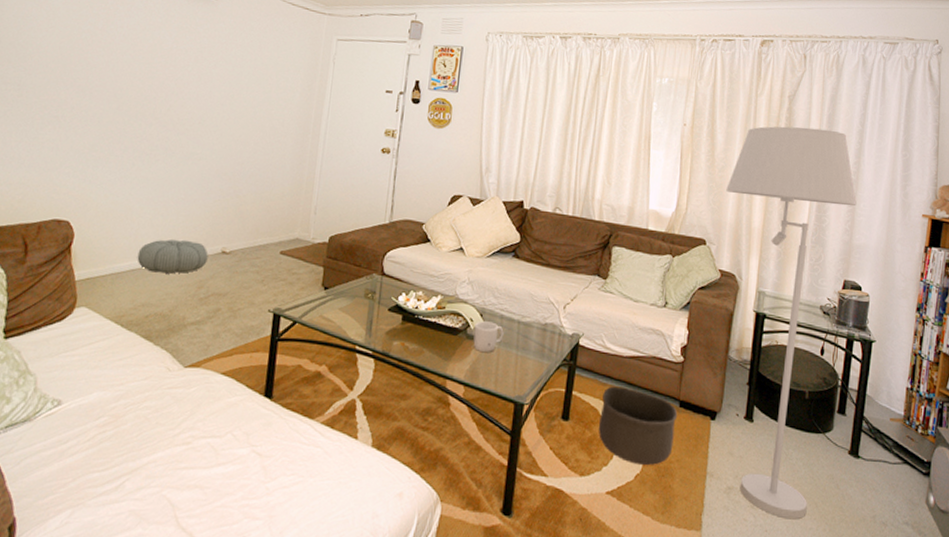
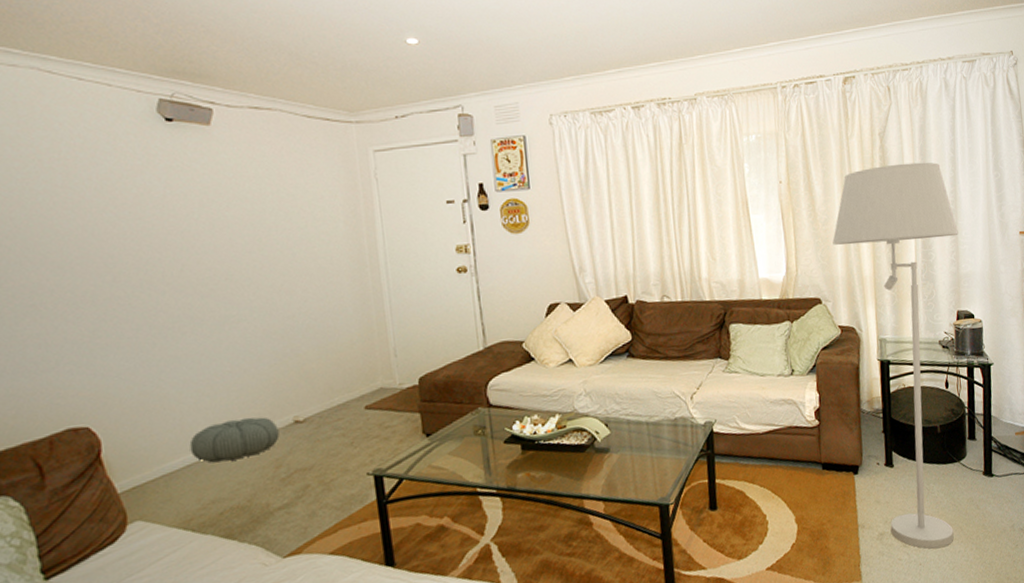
mug: present [473,321,504,353] -> none [601,429,634,463]
basket: present [598,386,678,466] -> none [746,463,823,536]

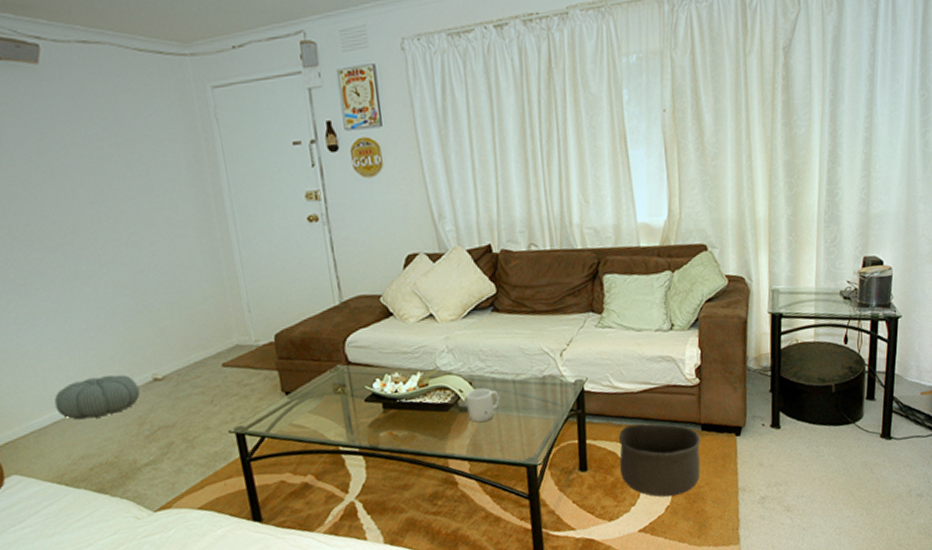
mug: none [601,429,634,463] -> present [465,388,500,423]
basket: none [746,463,823,536] -> present [619,423,701,498]
floor lamp: present [832,162,958,549] -> none [722,81,871,514]

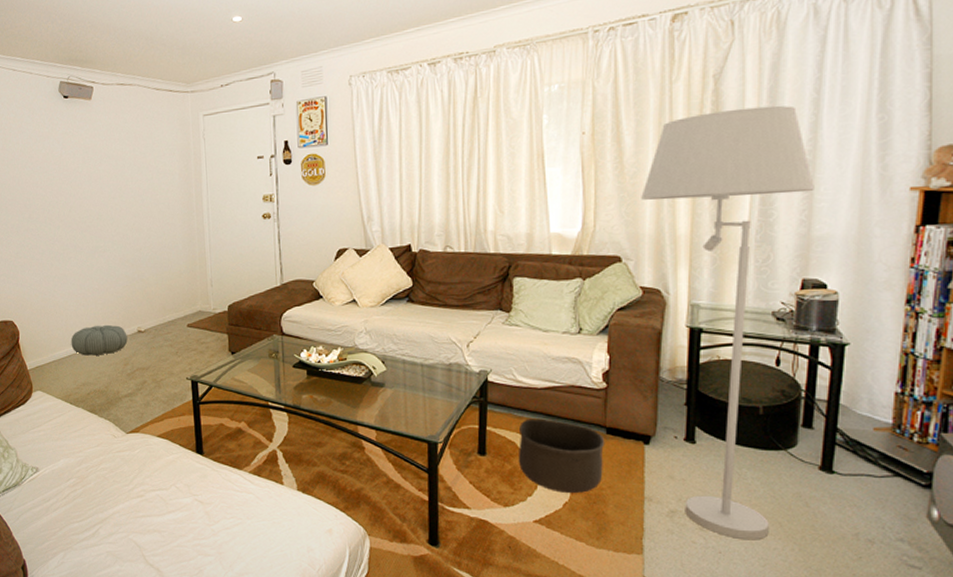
mug: present [465,388,500,423] -> none [378,367,408,398]
floor lamp: none [722,81,871,514] -> present [641,105,814,540]

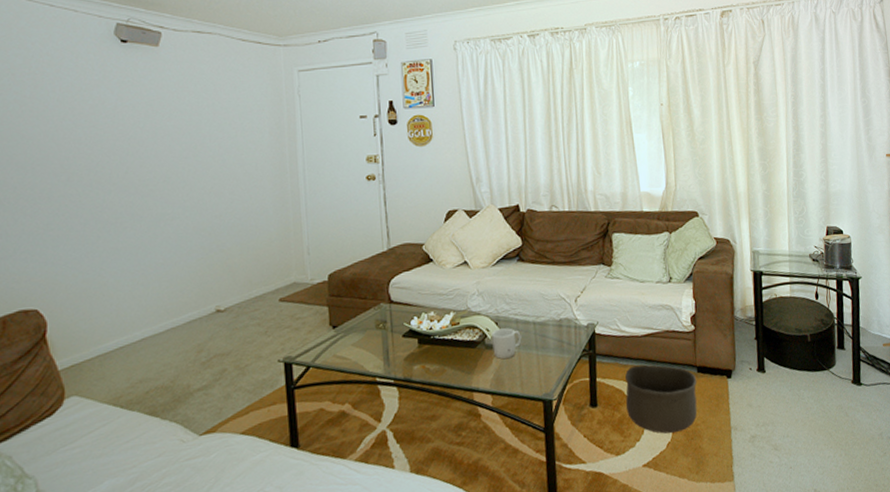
pouf: present [71,324,128,356] -> none [123,305,202,346]
mug: none [378,367,408,398] -> present [492,328,522,360]
floor lamp: present [641,105,814,540] -> none [709,88,828,453]

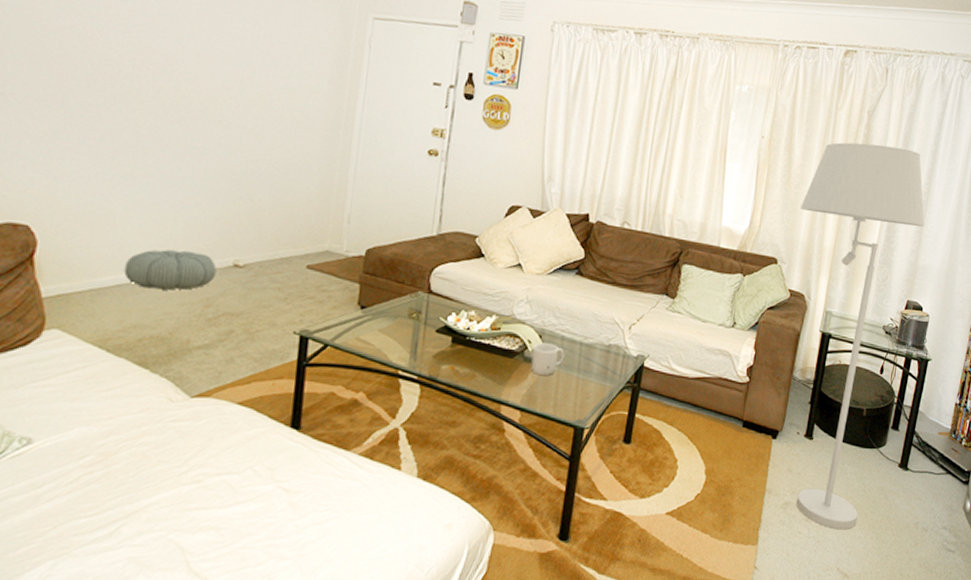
pouf: none [123,305,202,346] -> present [124,250,217,290]
basket: present [625,364,697,434] -> none [660,408,741,486]
floor lamp: none [709,88,828,453] -> present [796,142,925,530]

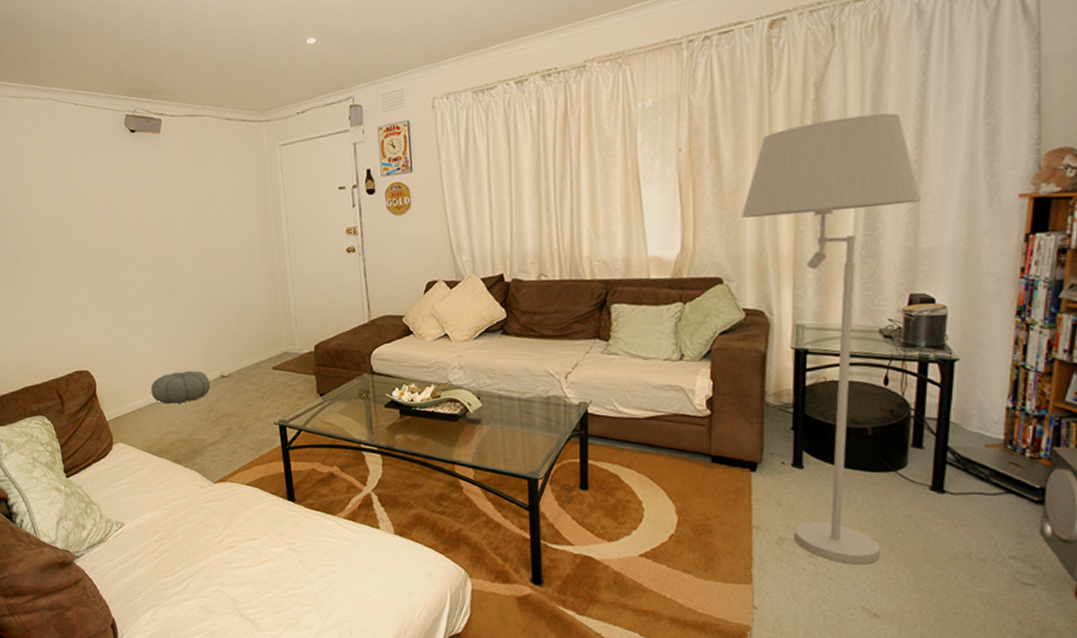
mug: present [531,342,565,376] -> none [473,403,505,435]

